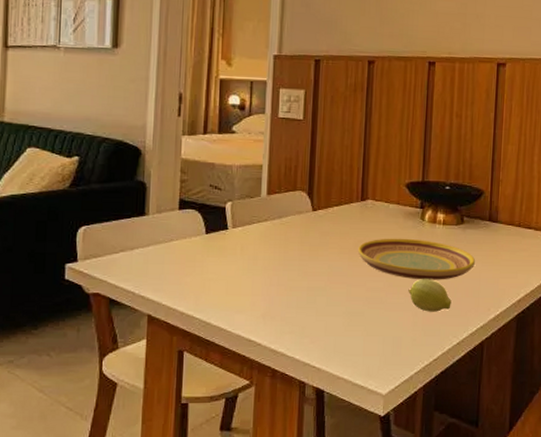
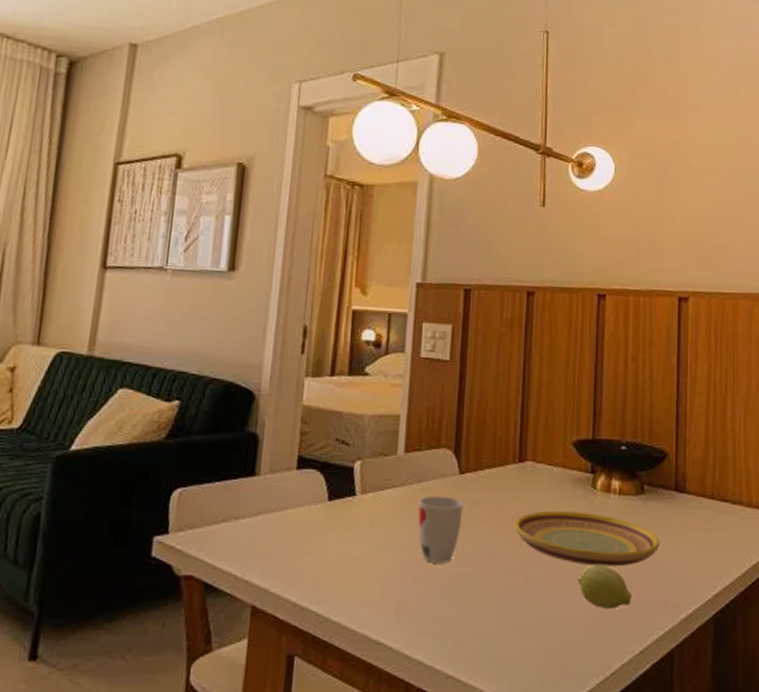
cup: none [279,228,316,280] -> present [418,495,463,563]

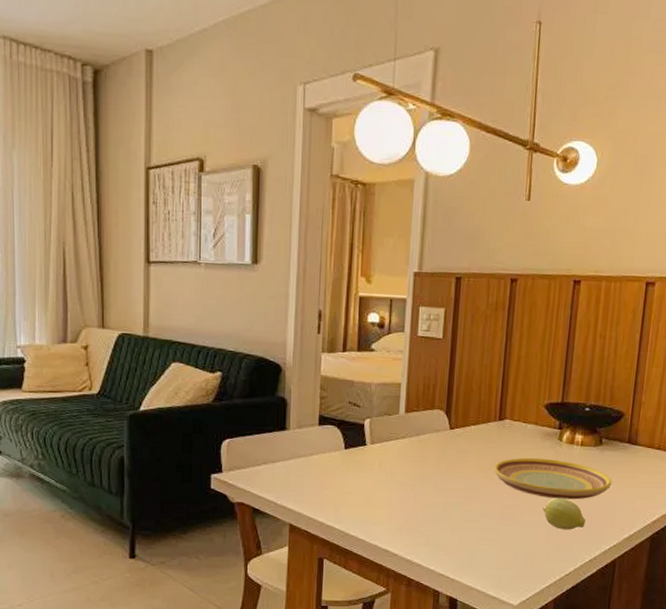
cup: present [418,495,463,563] -> none [416,446,453,496]

